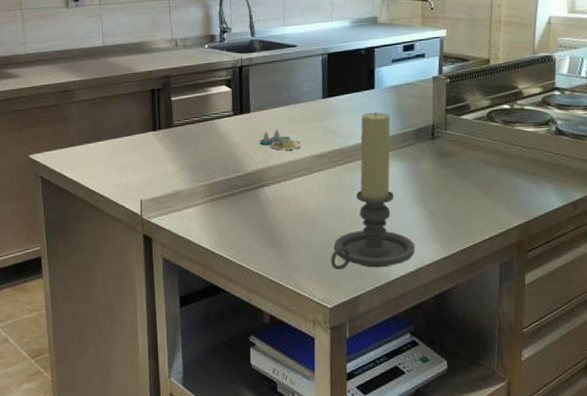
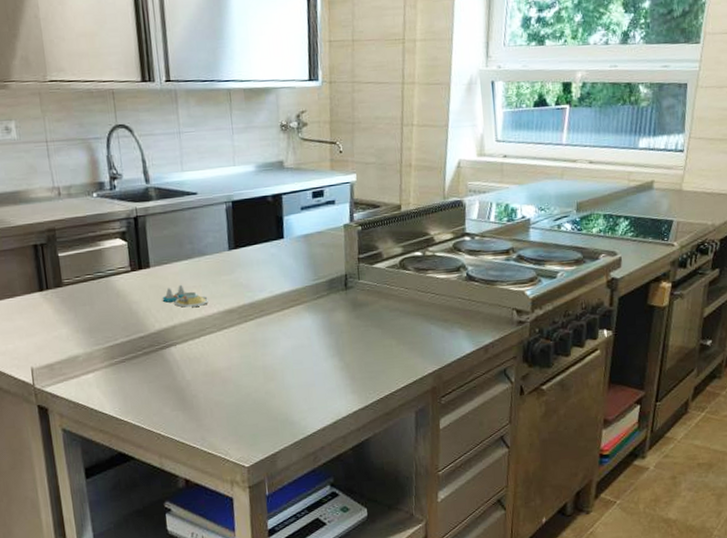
candle holder: present [330,112,416,271] -> none [246,263,333,429]

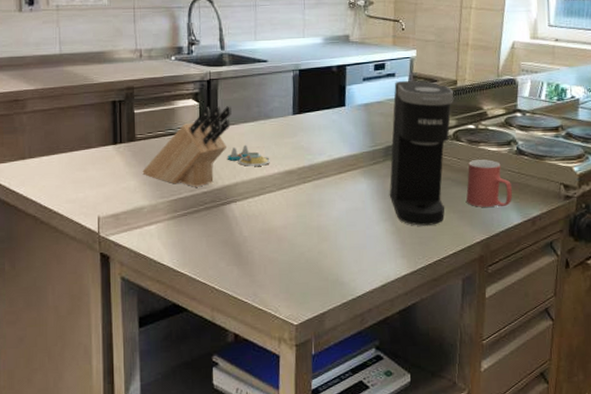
knife block: none [73,243,163,332] -> present [142,105,232,187]
coffee maker: none [334,207,399,360] -> present [390,80,454,226]
mug: none [415,287,464,338] -> present [466,159,513,207]

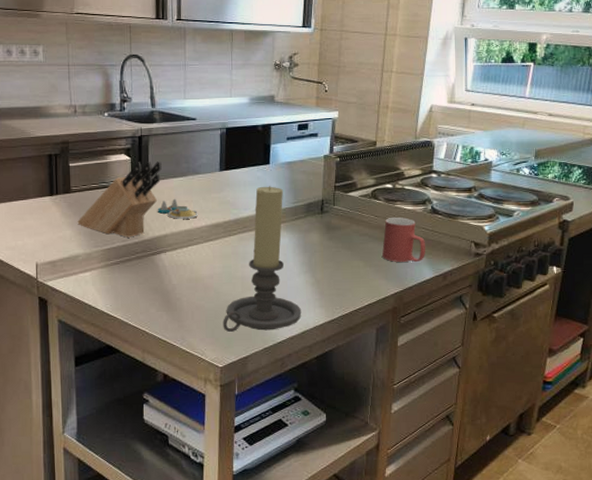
candle holder: none [298,129,382,287] -> present [223,186,302,333]
coffee maker: present [390,80,454,226] -> none [310,140,373,278]

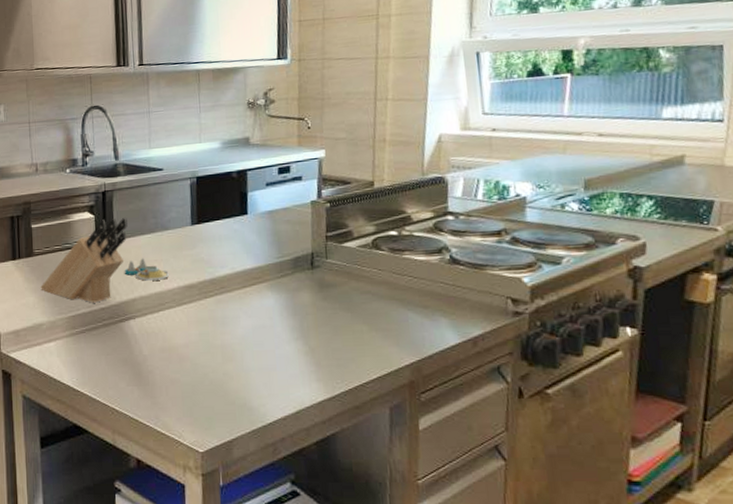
candle holder: present [223,186,302,333] -> none [202,239,295,412]
mug: present [382,217,426,262] -> none [390,270,448,325]

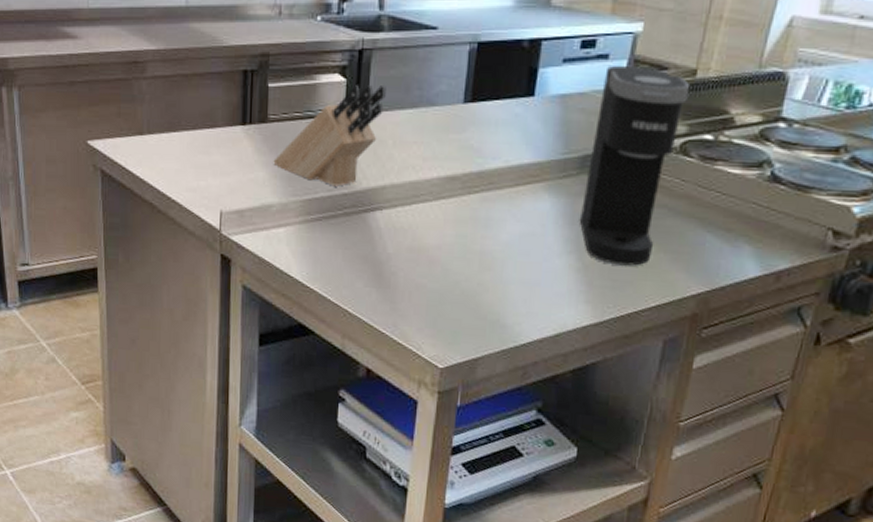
salt and pepper shaker set: present [124,258,169,281] -> none [375,137,429,167]
coffee maker: none [300,183,371,346] -> present [580,65,691,266]

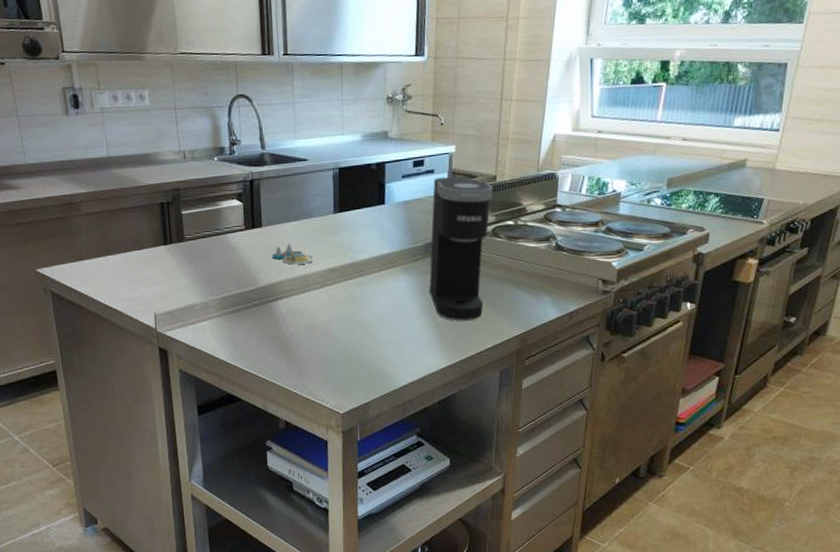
knife block: present [273,84,386,187] -> none [192,205,275,285]
salt and pepper shaker set: none [375,137,429,167] -> present [271,243,313,265]

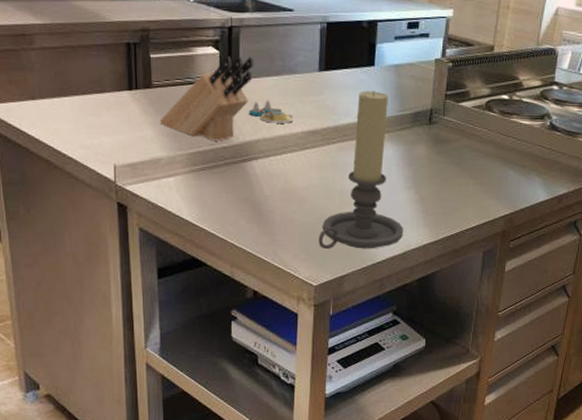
knife block: none [192,205,275,285] -> present [159,56,254,141]
candle holder: none [342,227,423,379] -> present [318,91,404,250]
coffee maker: present [429,176,493,321] -> none [416,42,490,197]

